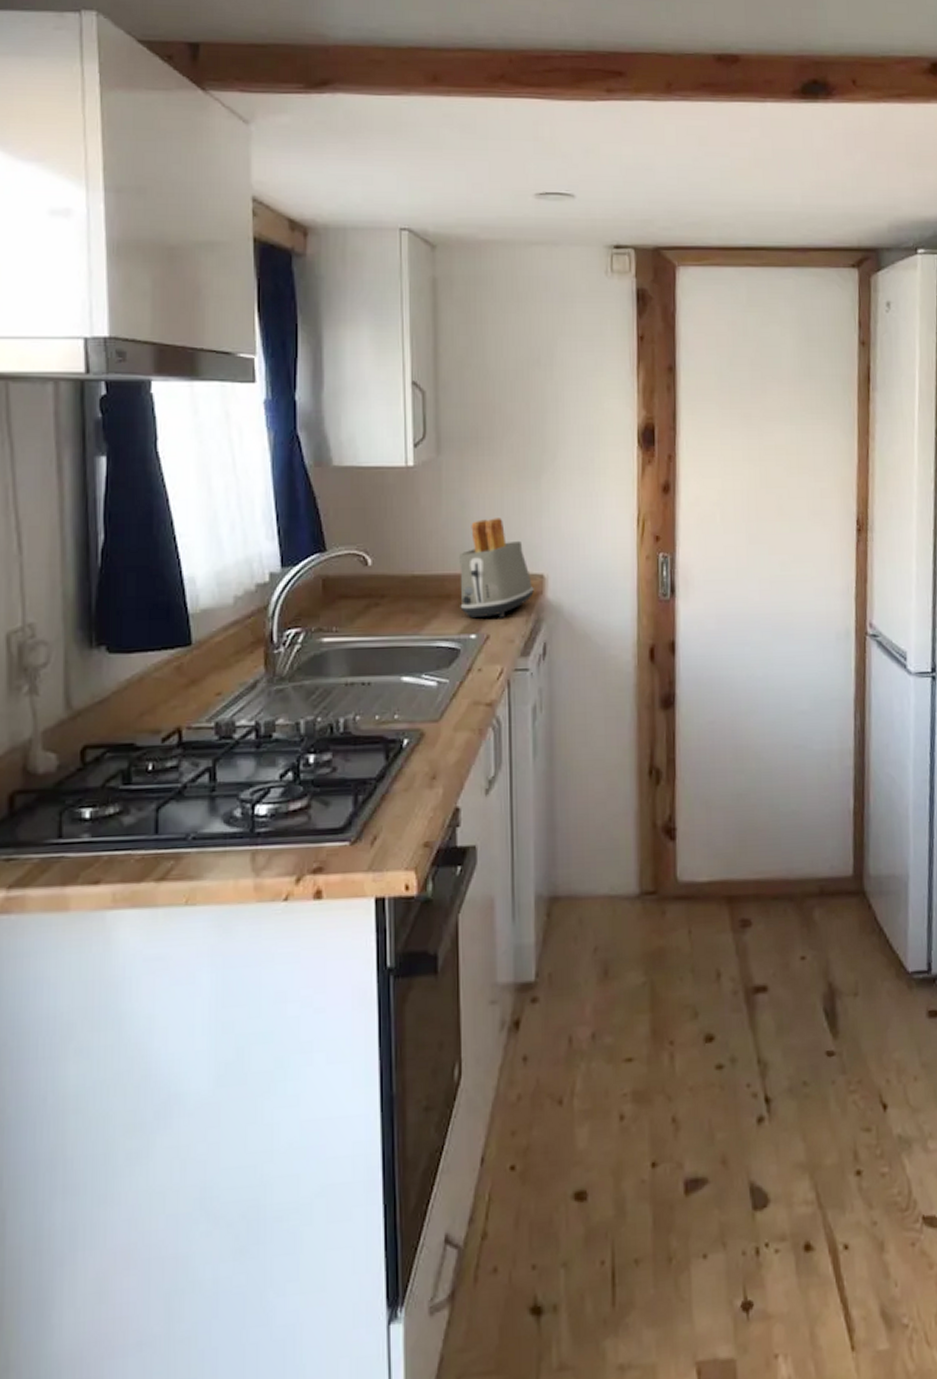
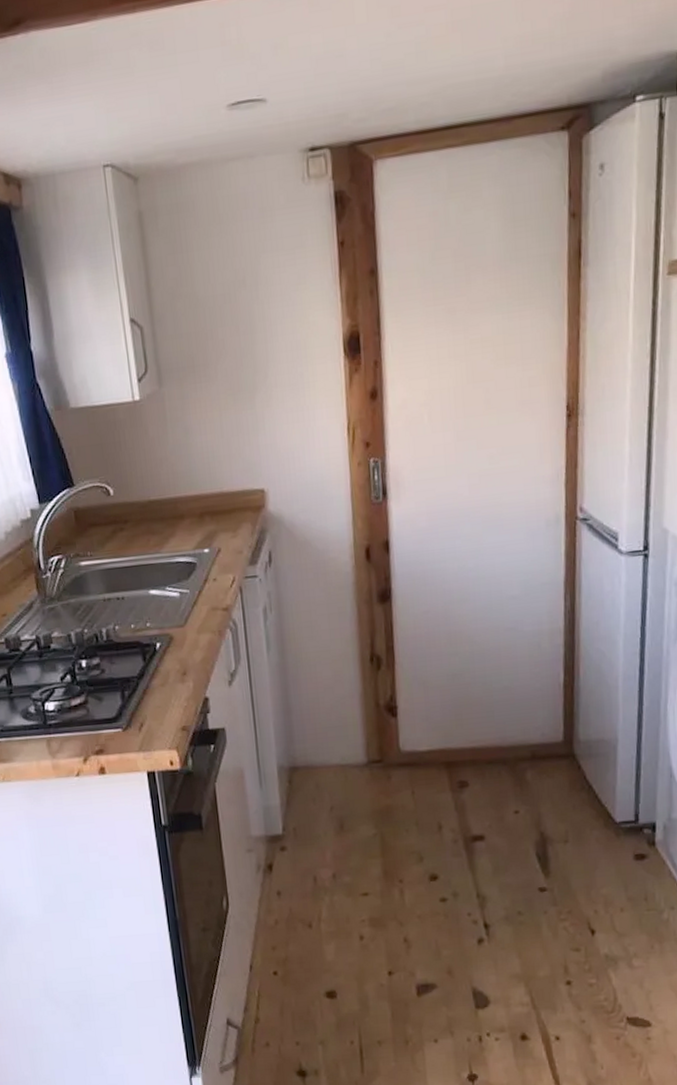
toaster: present [459,518,534,618] -> none [188,440,257,534]

